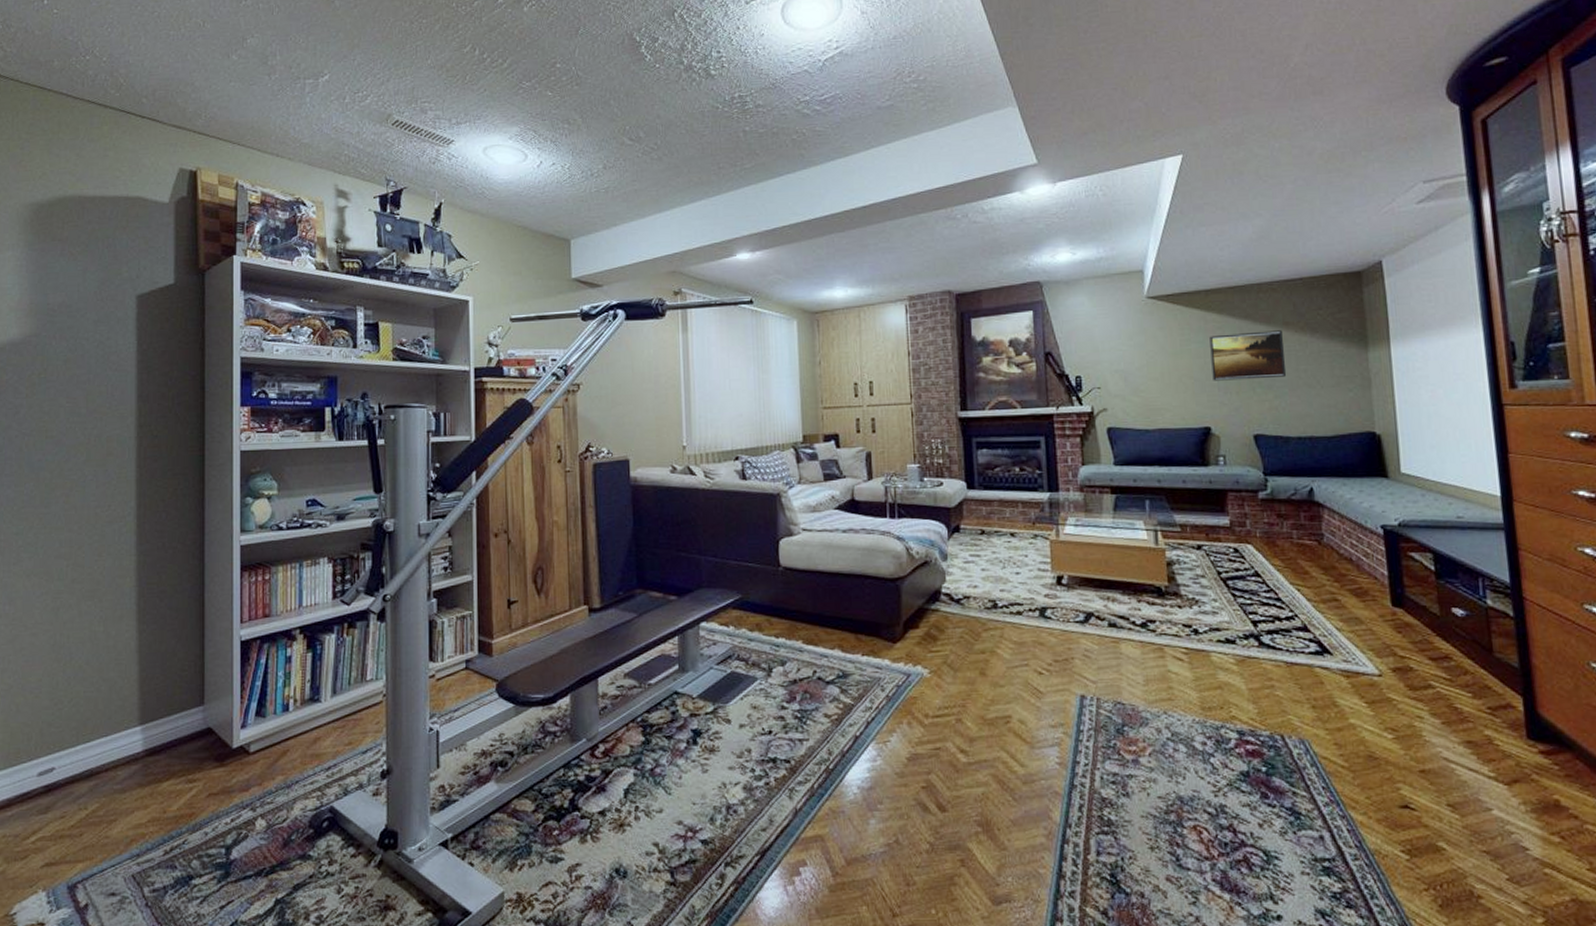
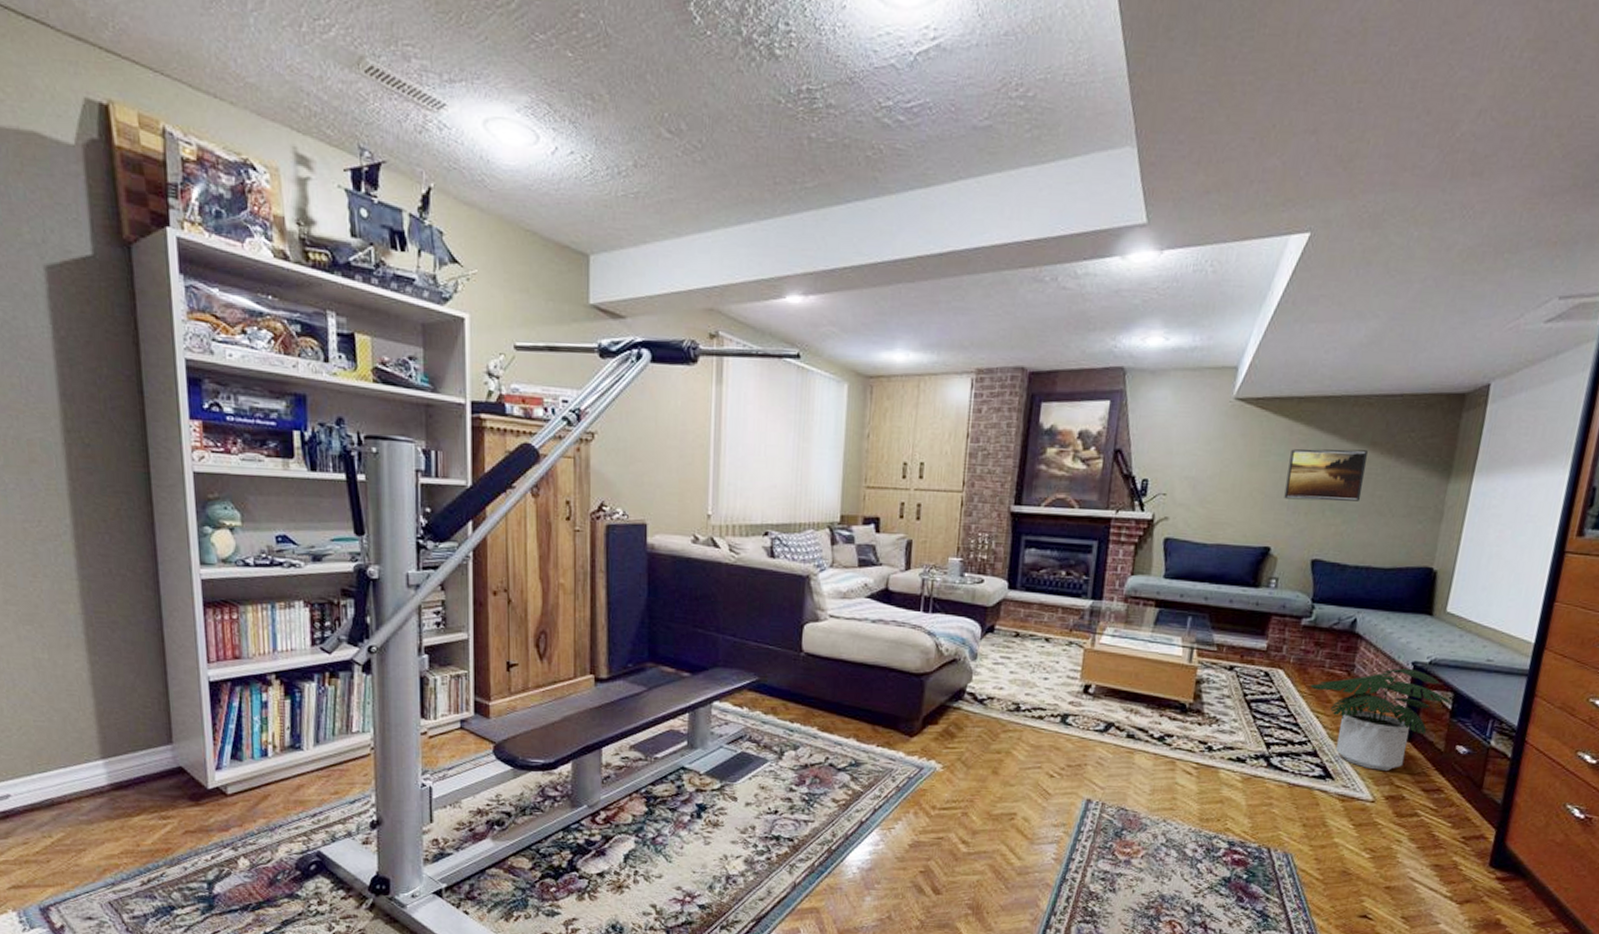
potted plant: none [1283,533,1432,641] -> present [1310,668,1450,771]

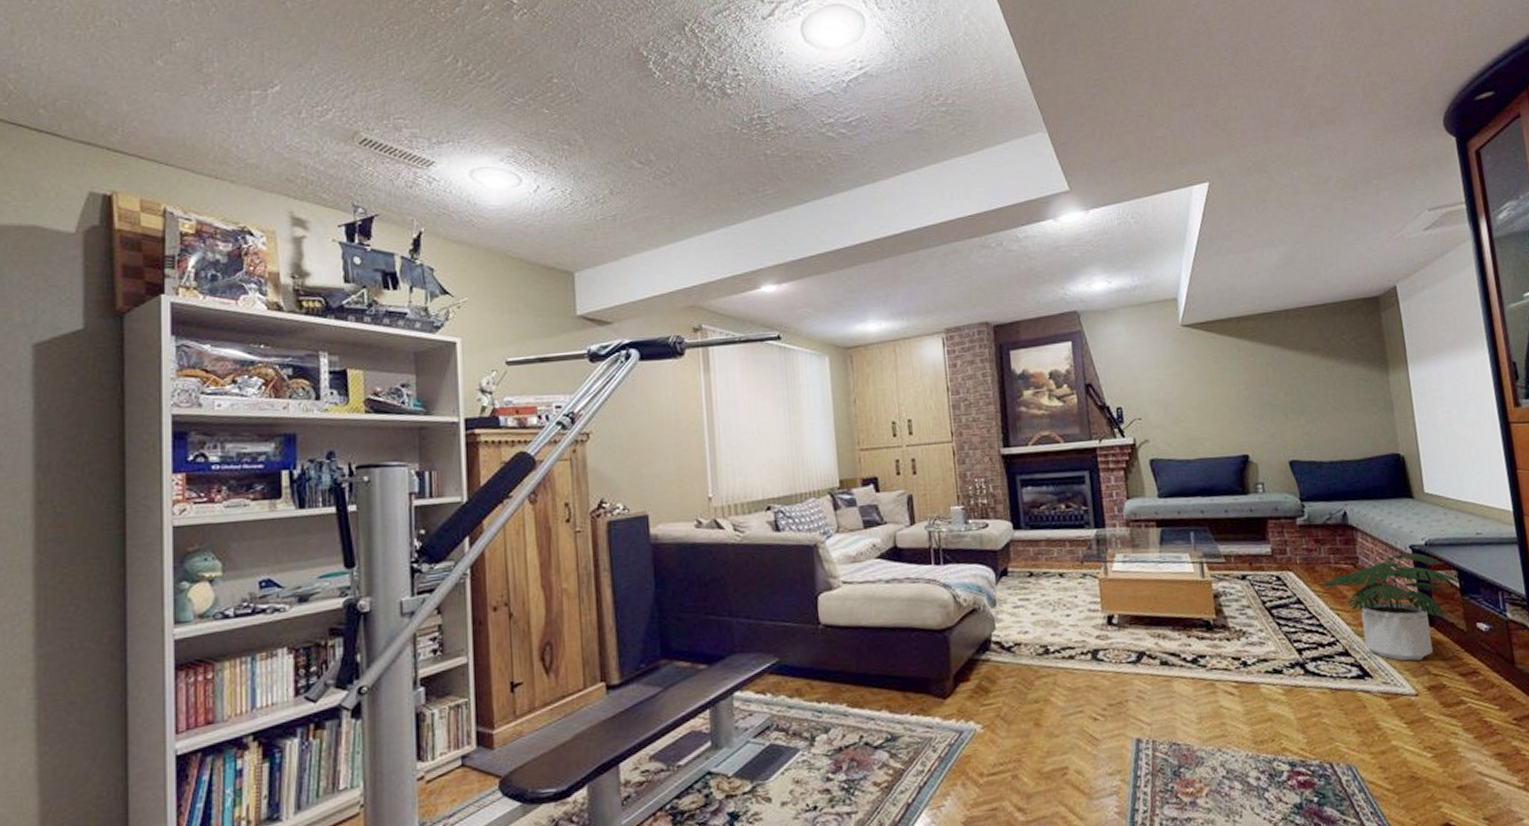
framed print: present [1284,449,1368,501] -> none [1243,356,1316,408]

